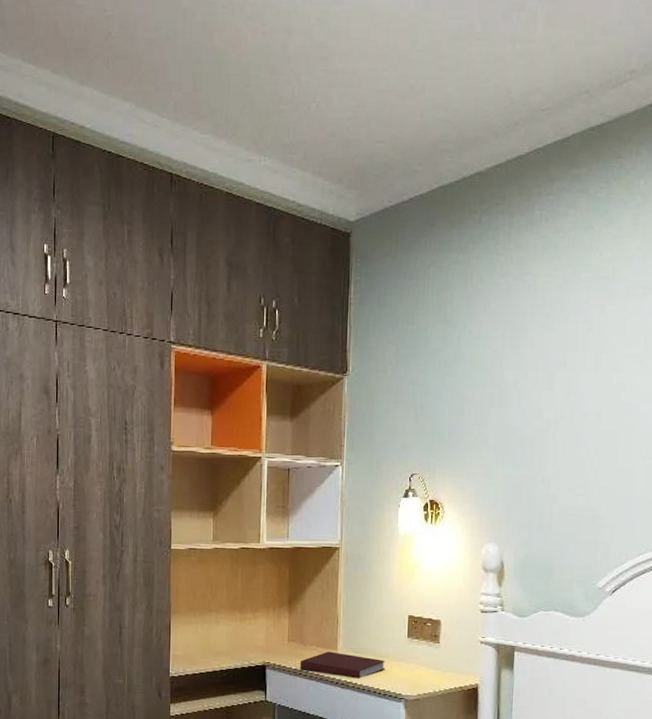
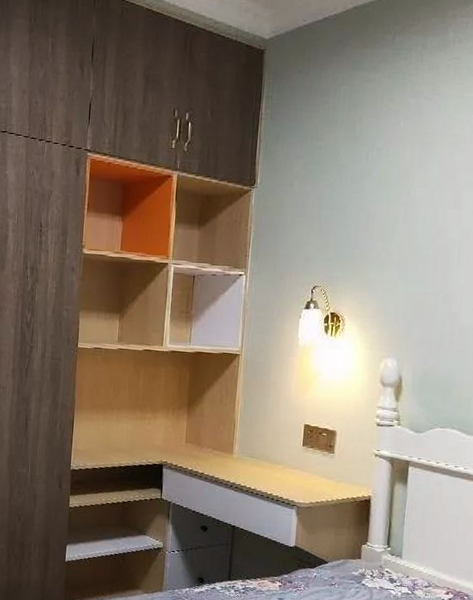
notebook: present [300,651,385,679] -> none [195,455,280,483]

